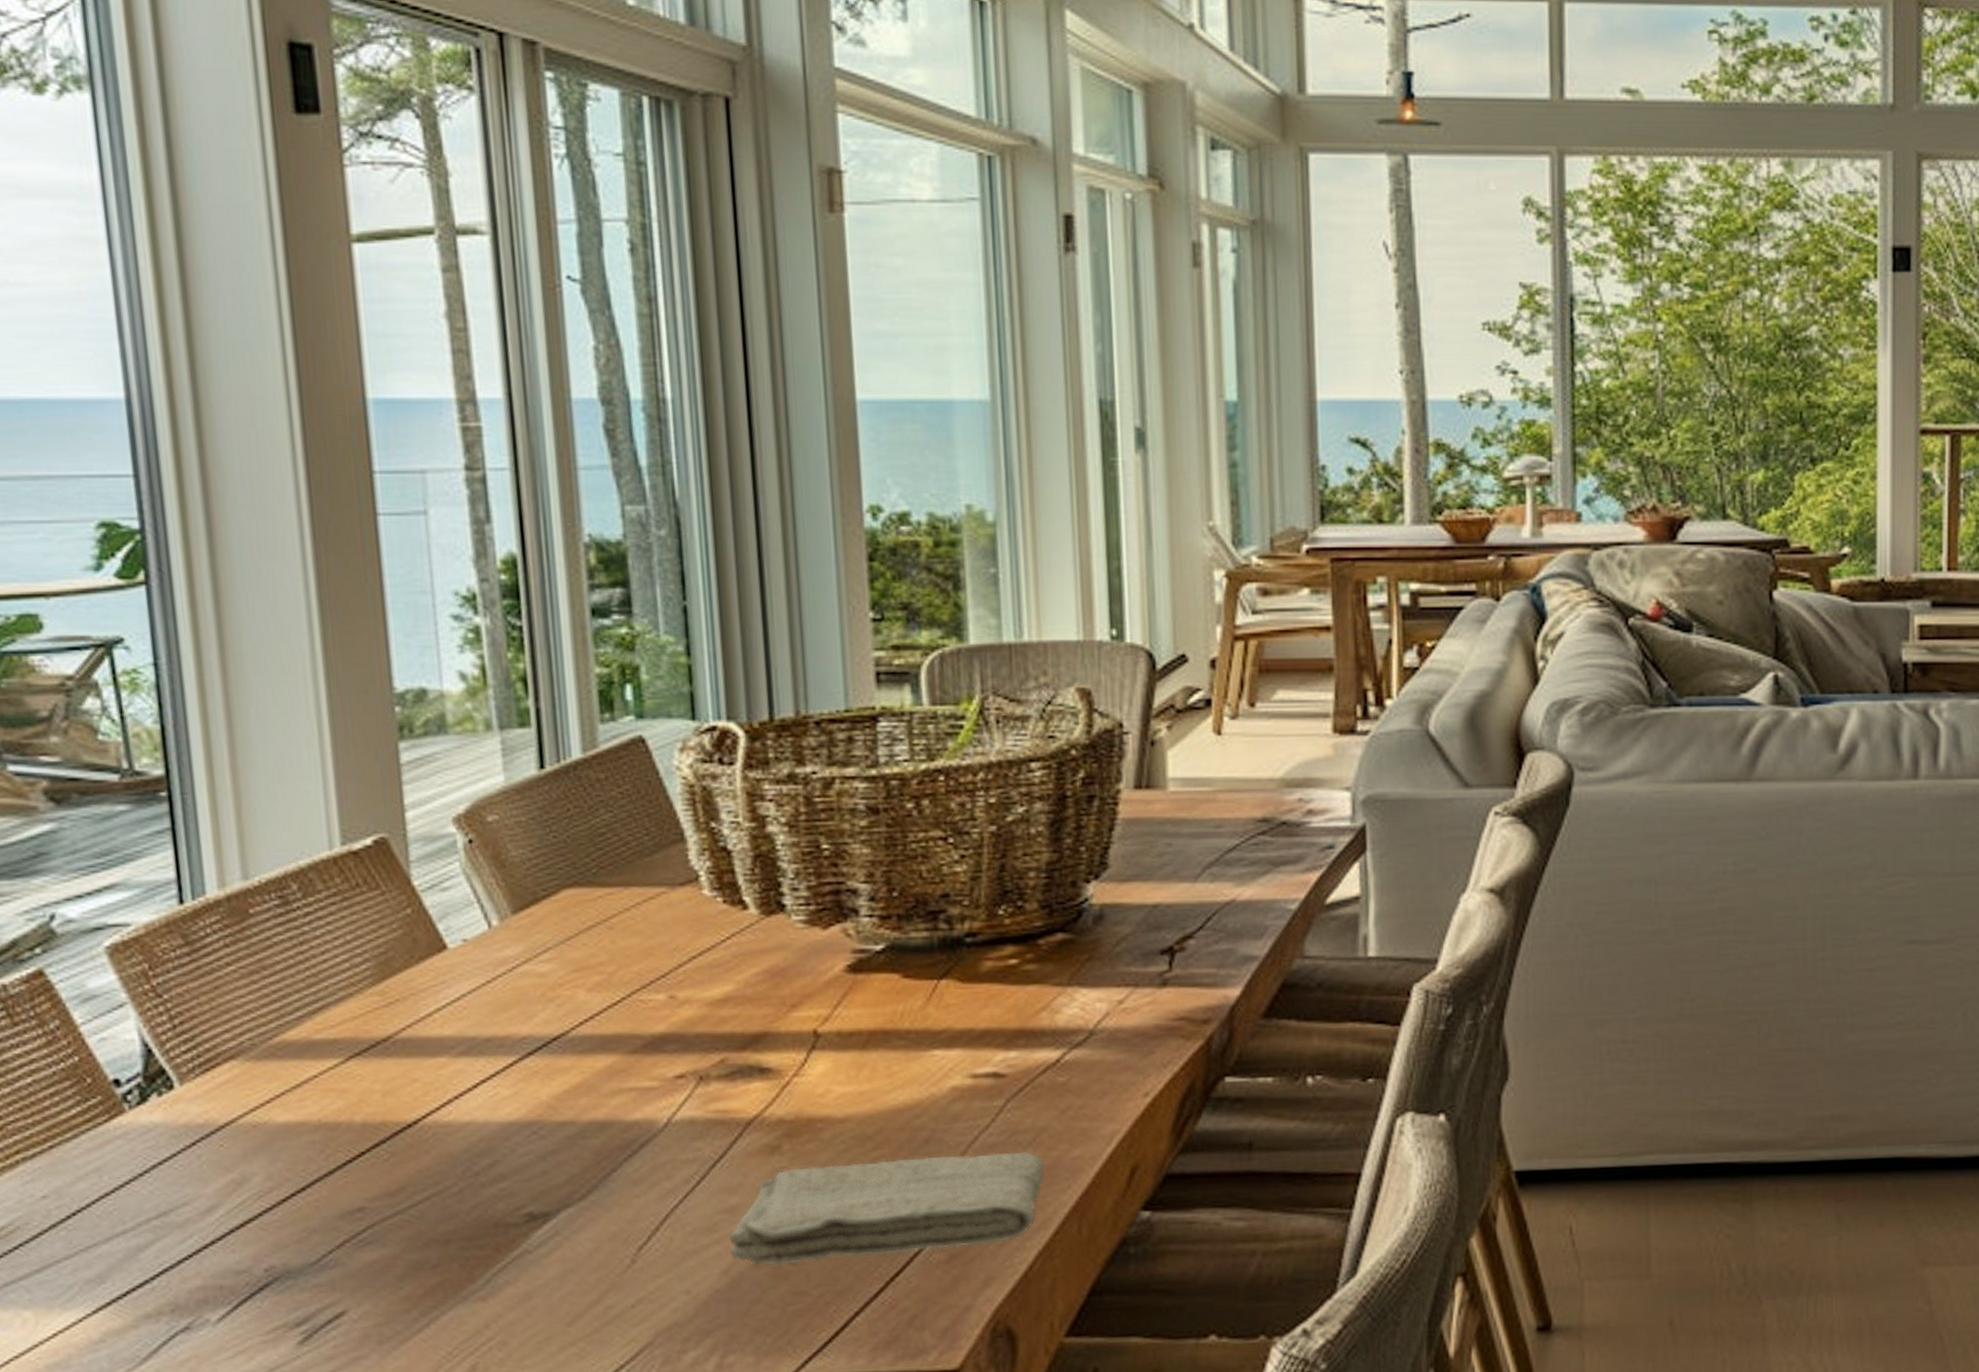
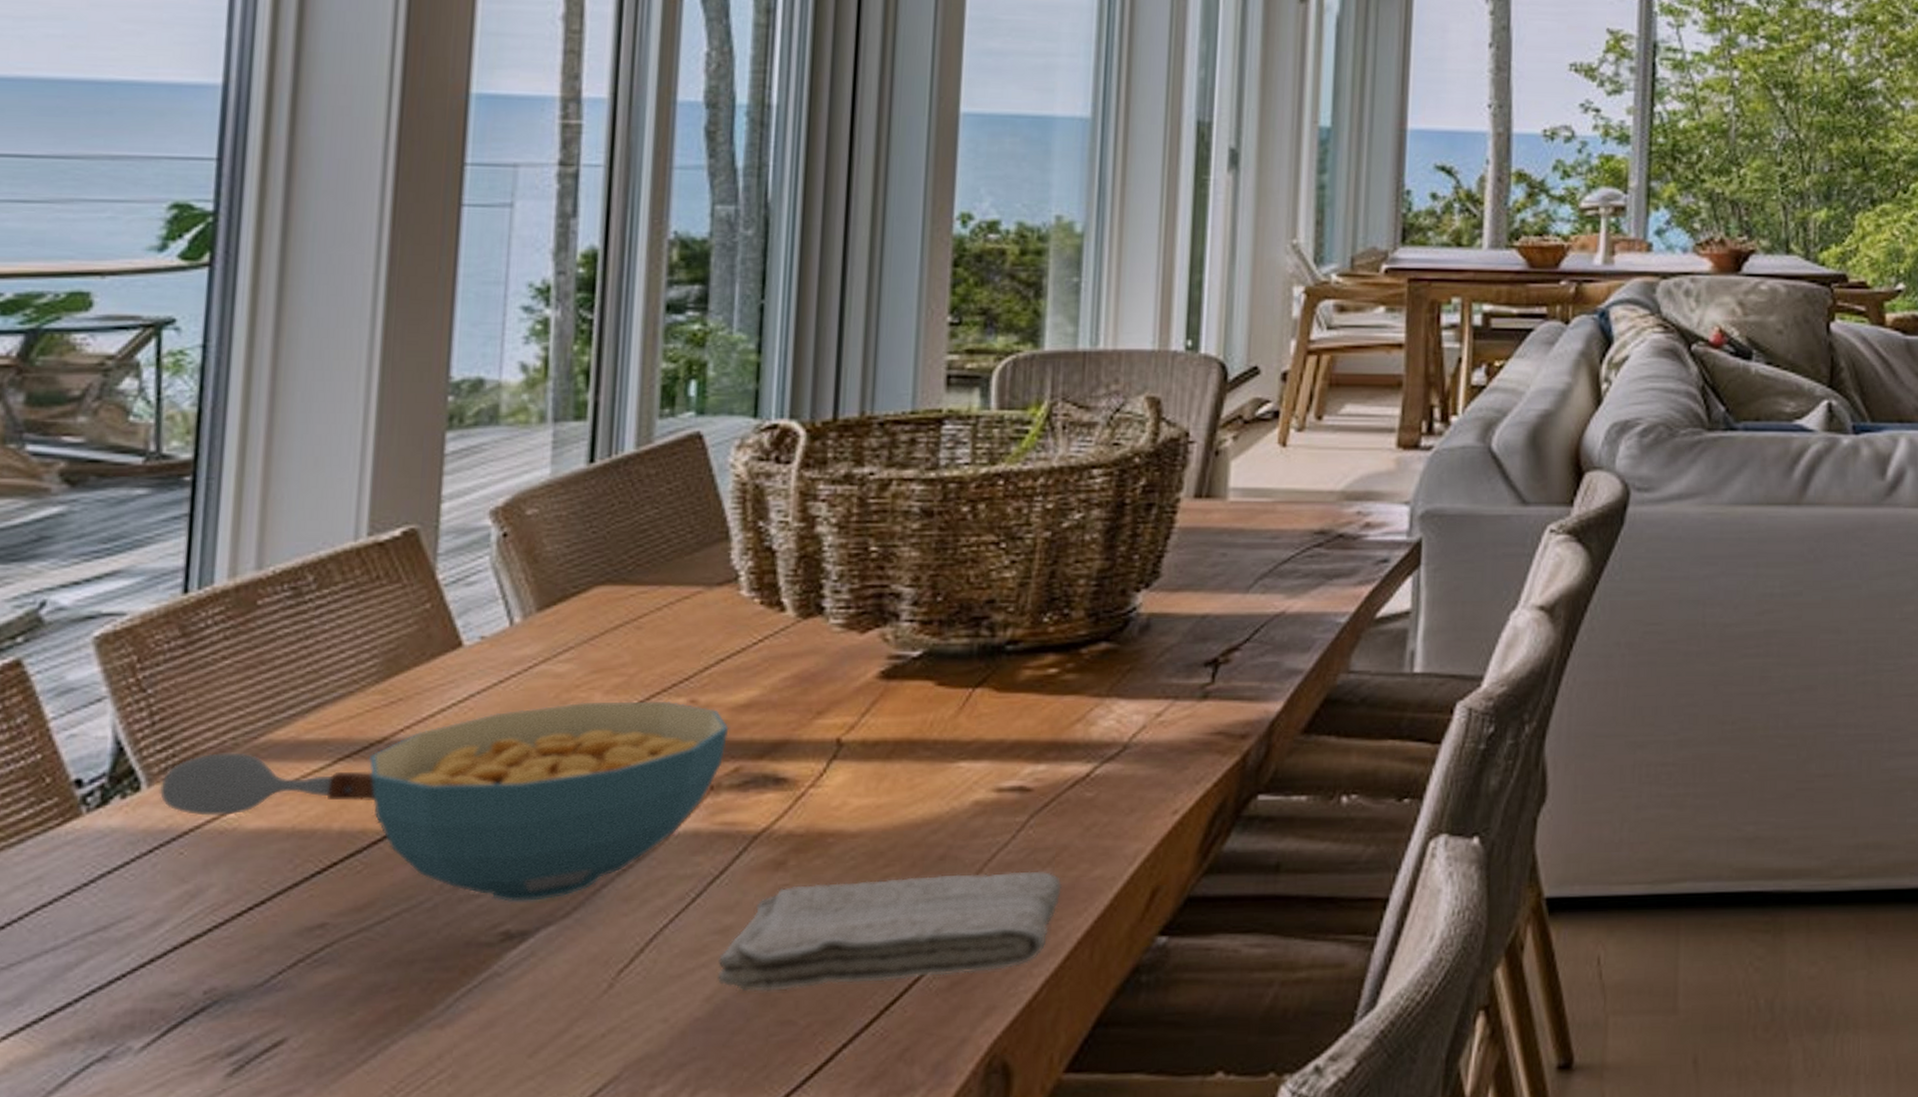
soupspoon: none [190,1052,389,1111] -> present [158,752,375,816]
cereal bowl: none [377,997,710,1186] -> present [368,701,729,902]

